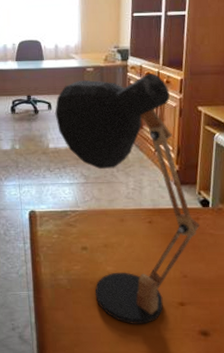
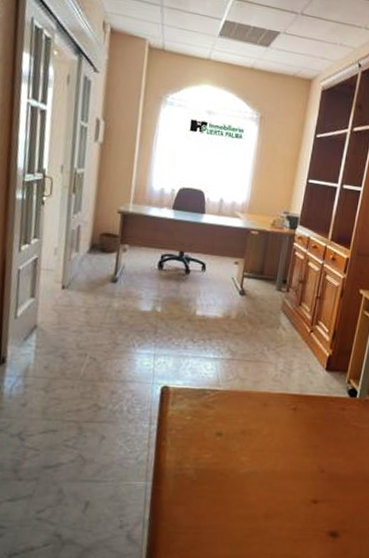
desk lamp: present [55,72,200,325] -> none [208,243,345,524]

